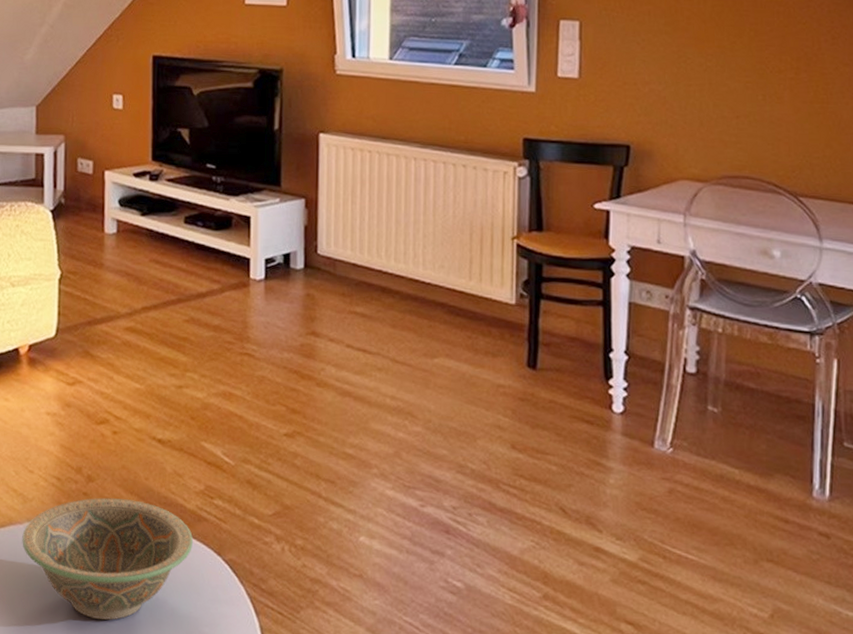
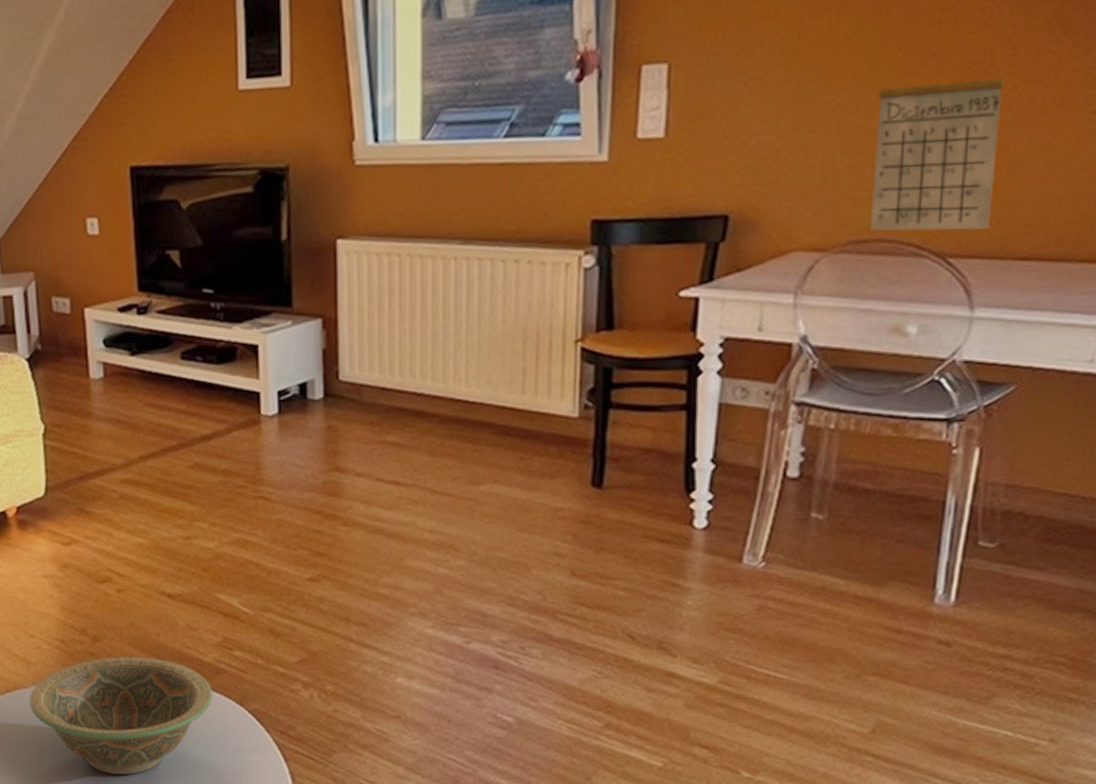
calendar: none [738,32,830,176] -> present [871,48,1005,231]

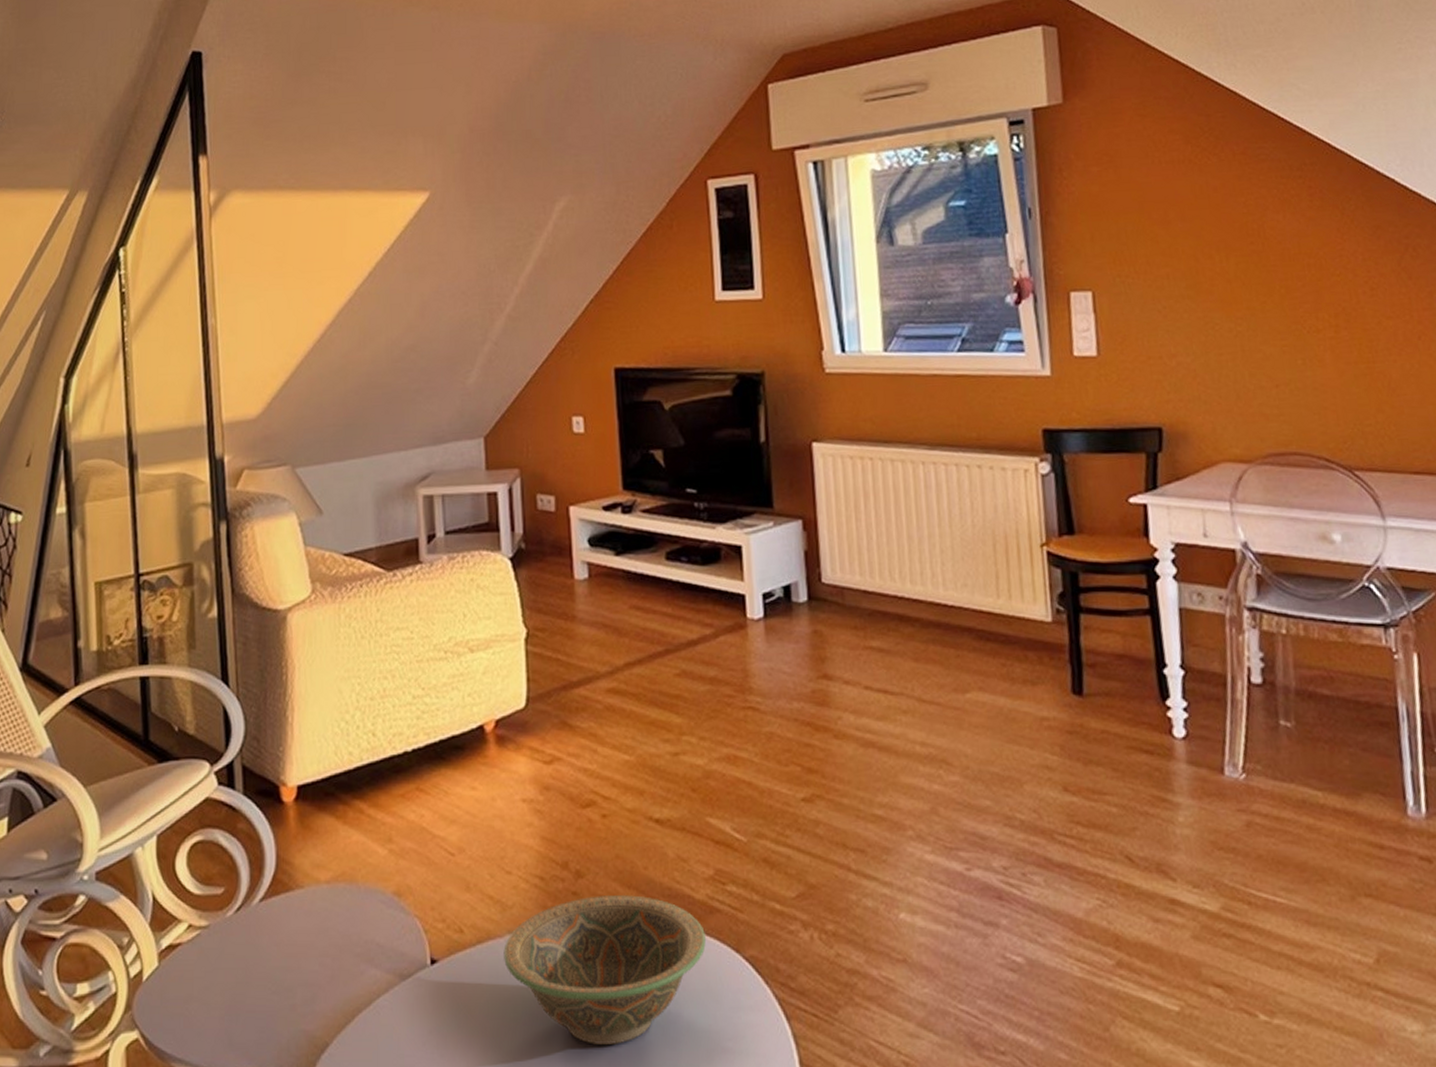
calendar: present [871,48,1005,231] -> none [1270,287,1383,446]

